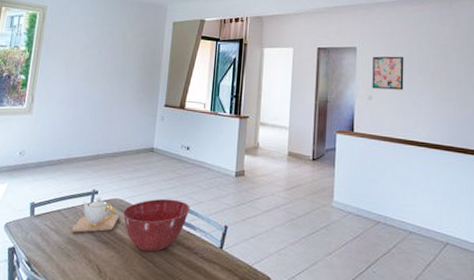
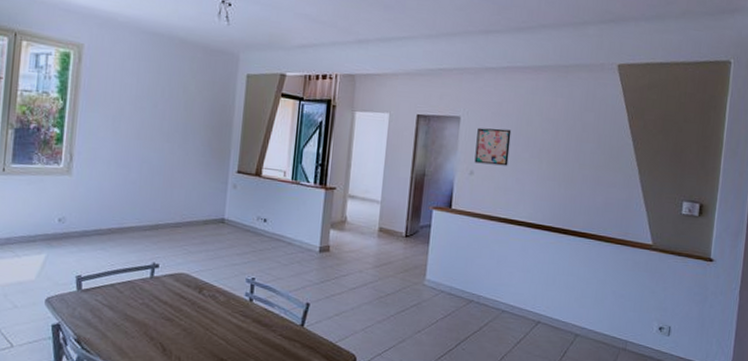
teapot: present [71,197,120,233] -> none [128,271,186,309]
mixing bowl: present [122,198,190,252] -> none [189,273,268,329]

